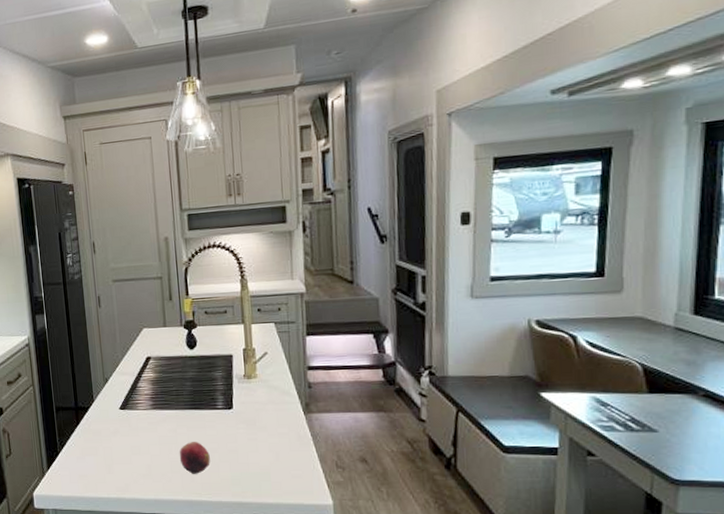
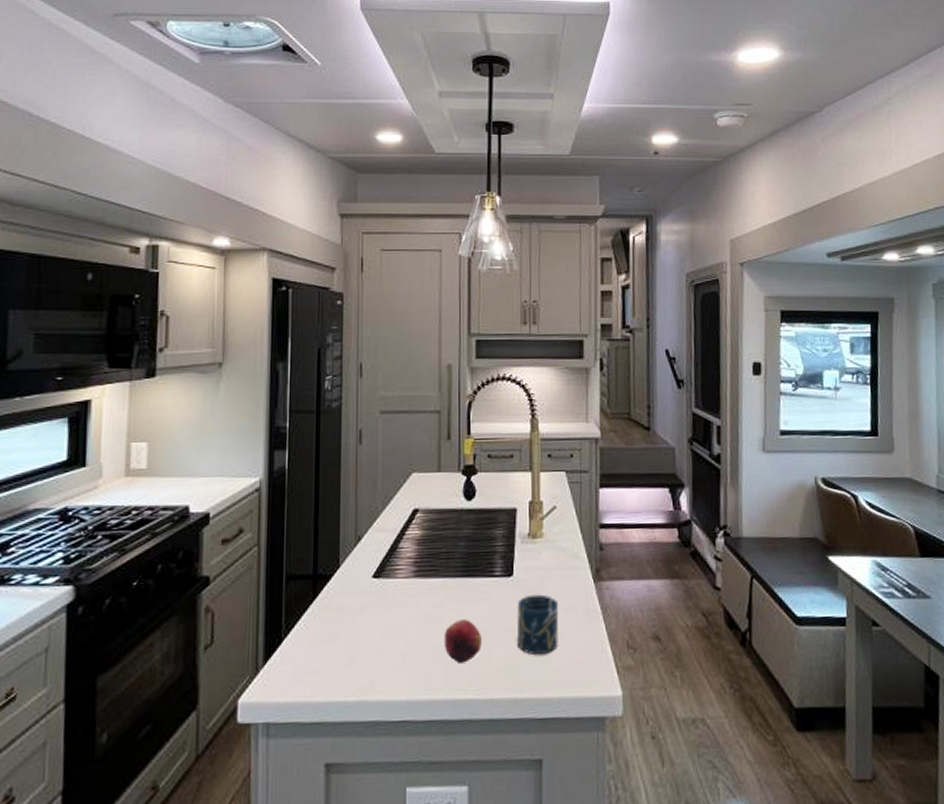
cup: none [238,423,275,471] -> present [516,594,559,656]

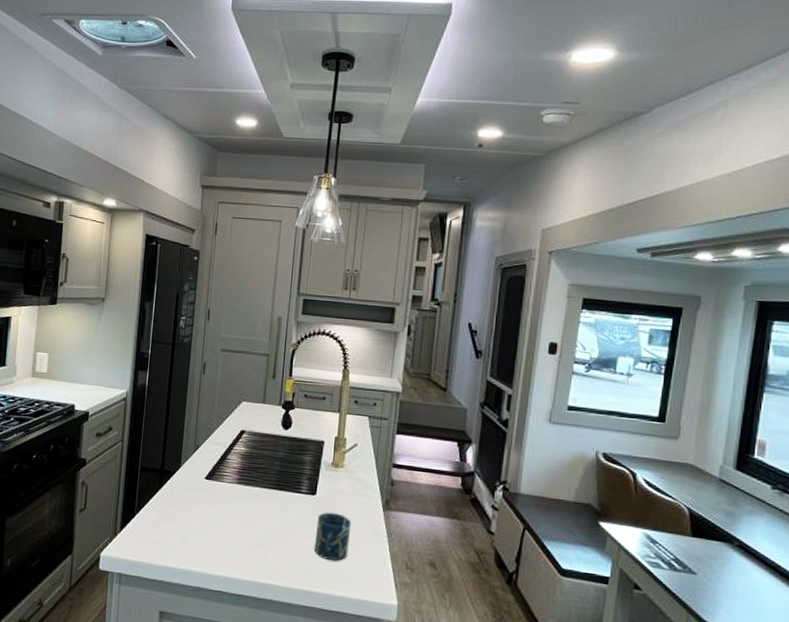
fruit: present [443,618,482,663] -> none [255,521,286,556]

